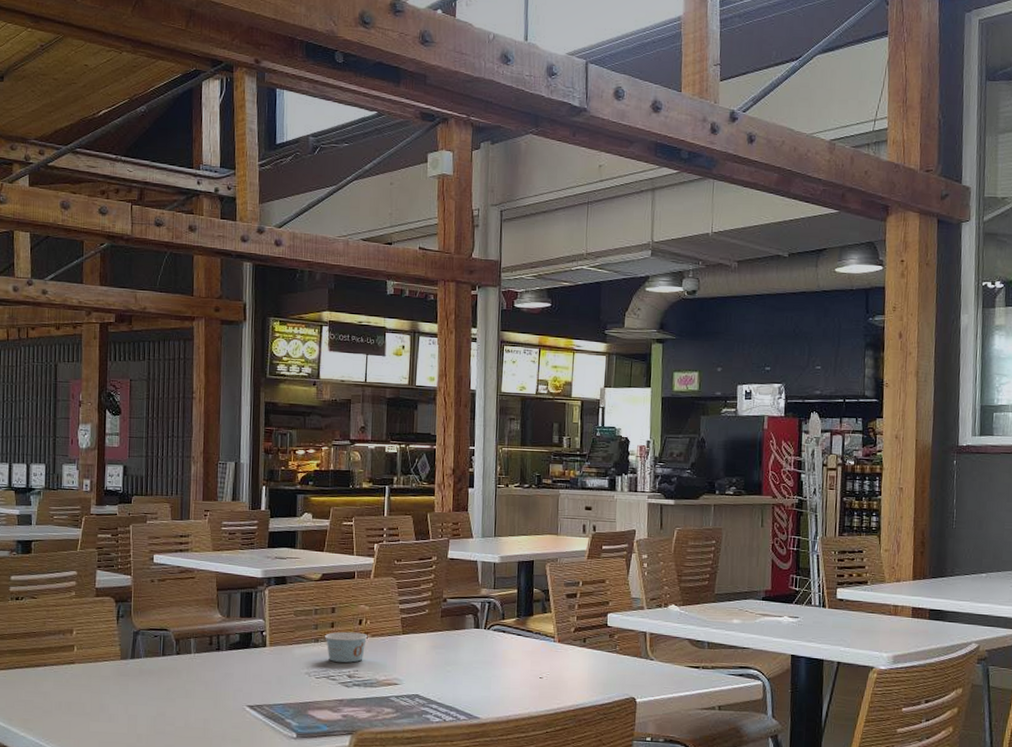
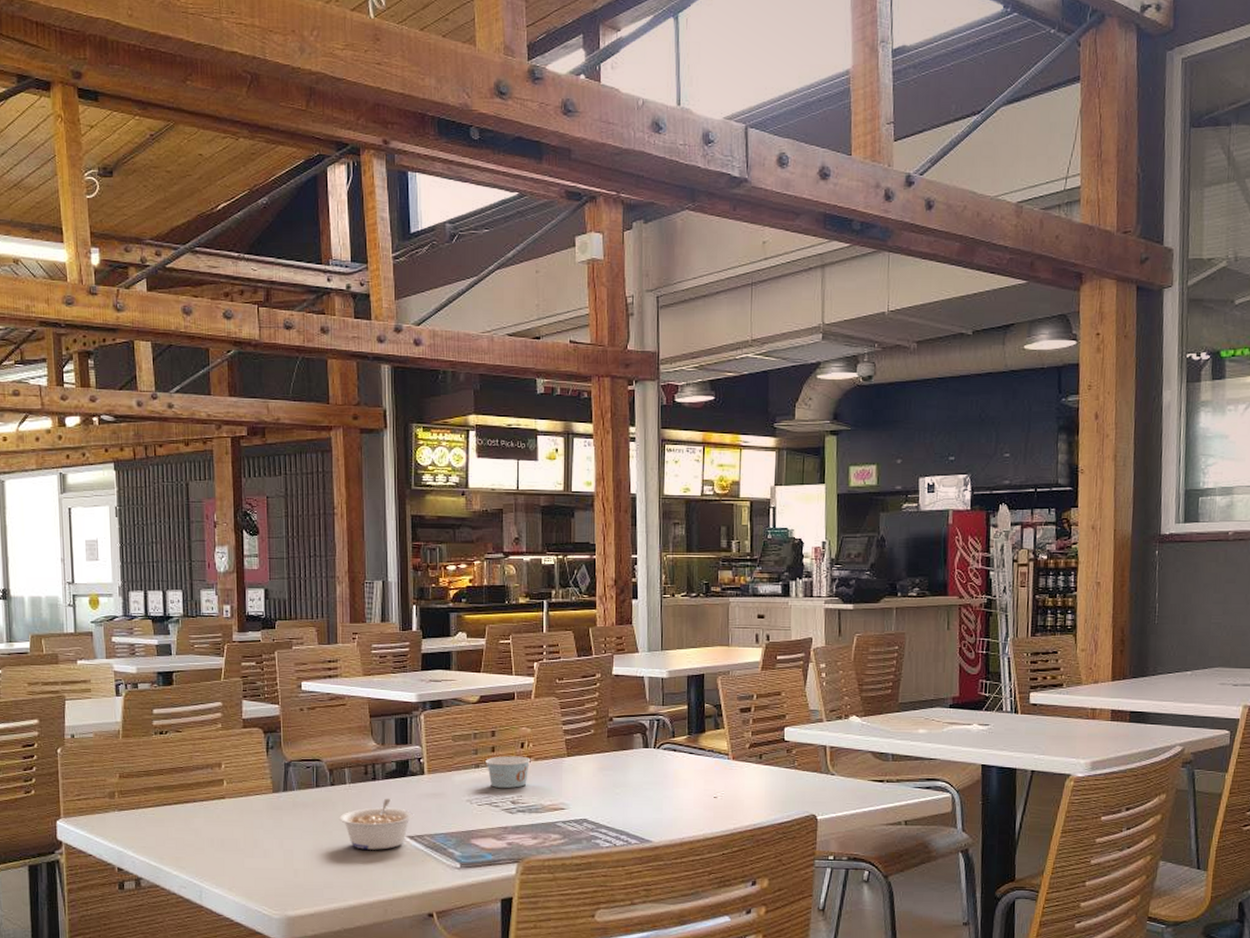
legume: none [183,668,255,718] -> present [340,798,414,850]

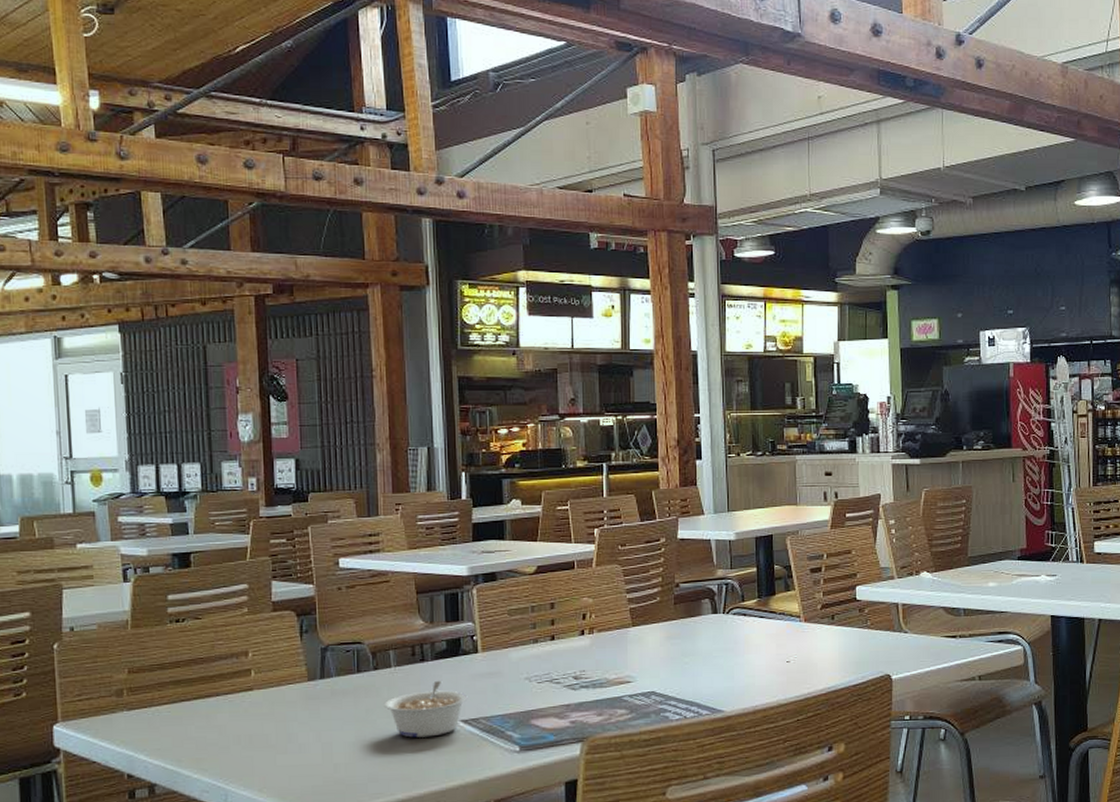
paper cup: present [486,756,531,788] -> none [545,628,594,663]

